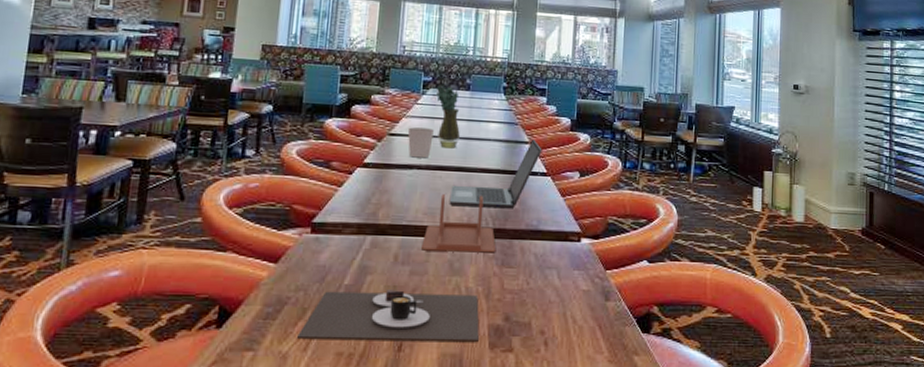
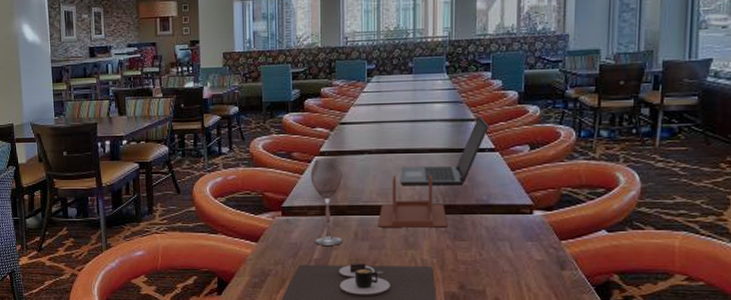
wineglass: none [348,170,387,270] -> present [310,157,342,246]
dixie cup: present [407,127,434,158] -> none [356,114,381,144]
vase: present [435,82,460,149] -> none [379,69,406,132]

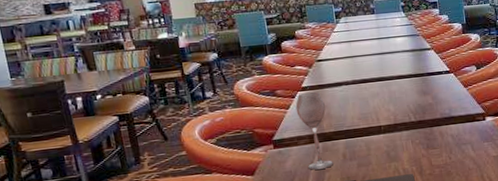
napkin holder: present [378,175,448,228] -> none [362,97,421,147]
laptop: present [400,116,489,185] -> none [376,45,443,109]

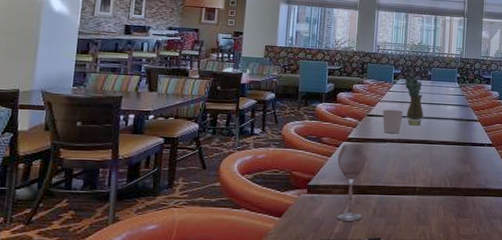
dixie cup: none [331,50,354,77] -> present [382,109,403,134]
vase: none [347,11,375,65] -> present [403,74,424,126]

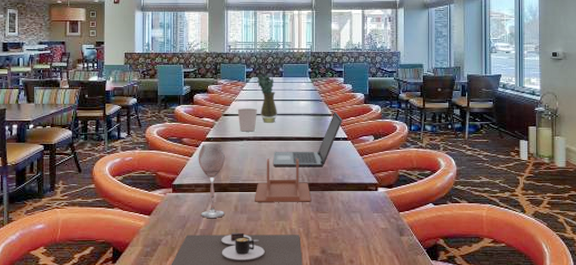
napkin holder: none [395,162,453,207] -> present [255,159,312,202]
laptop: none [416,118,488,172] -> present [273,112,343,166]

